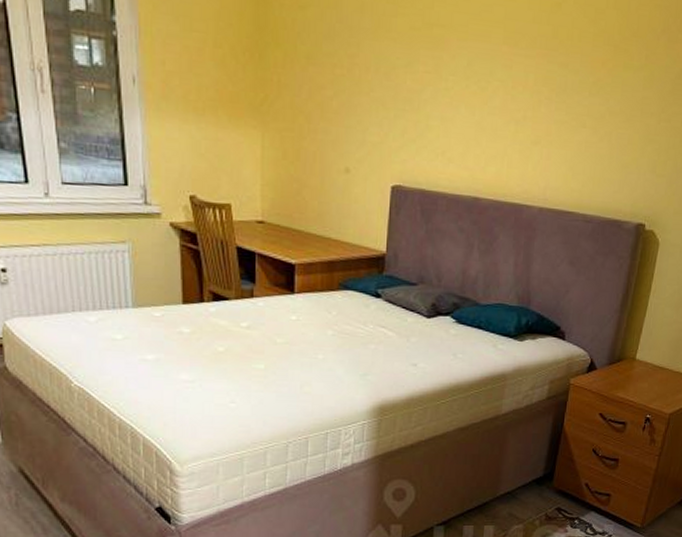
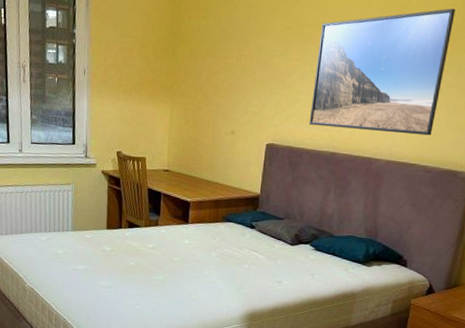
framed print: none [444,11,619,177] -> present [309,8,456,136]

